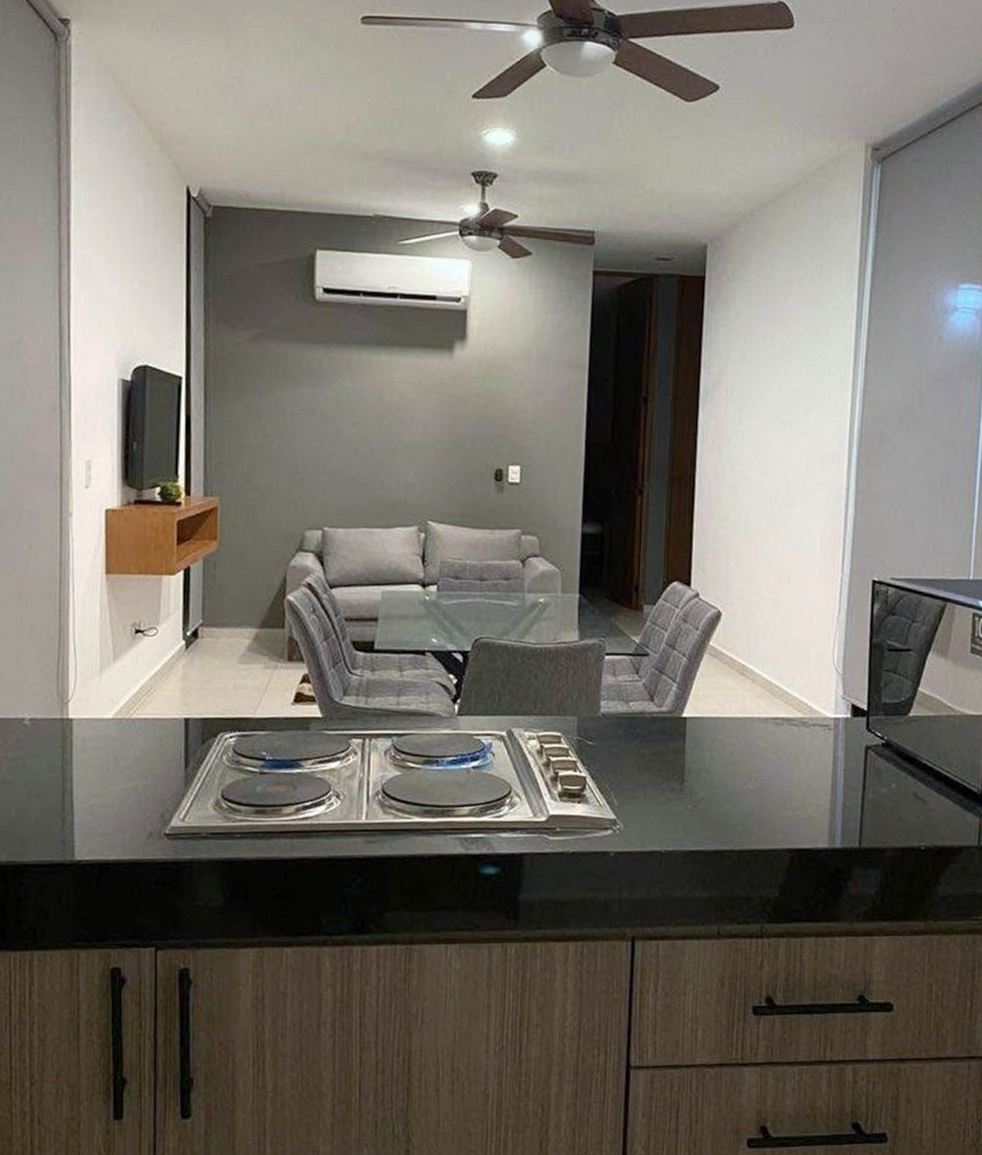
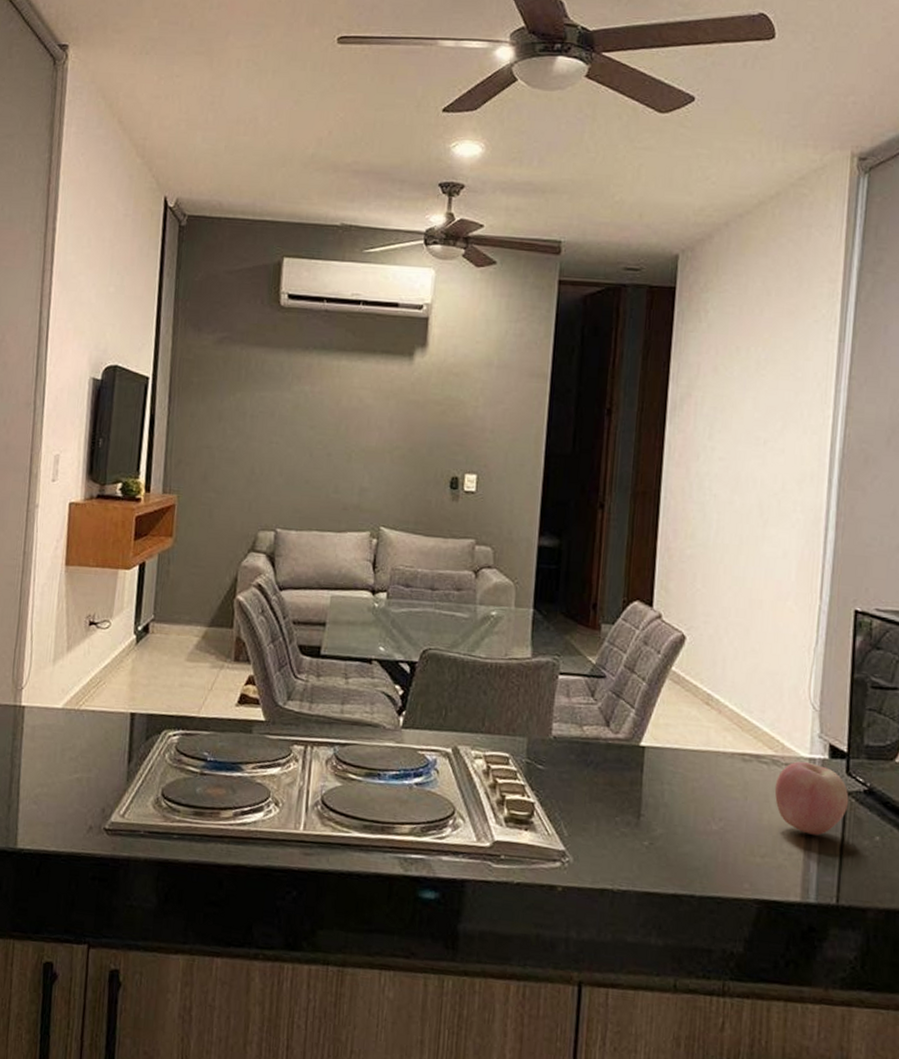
apple: none [803,721,869,787] -> present [774,761,849,835]

